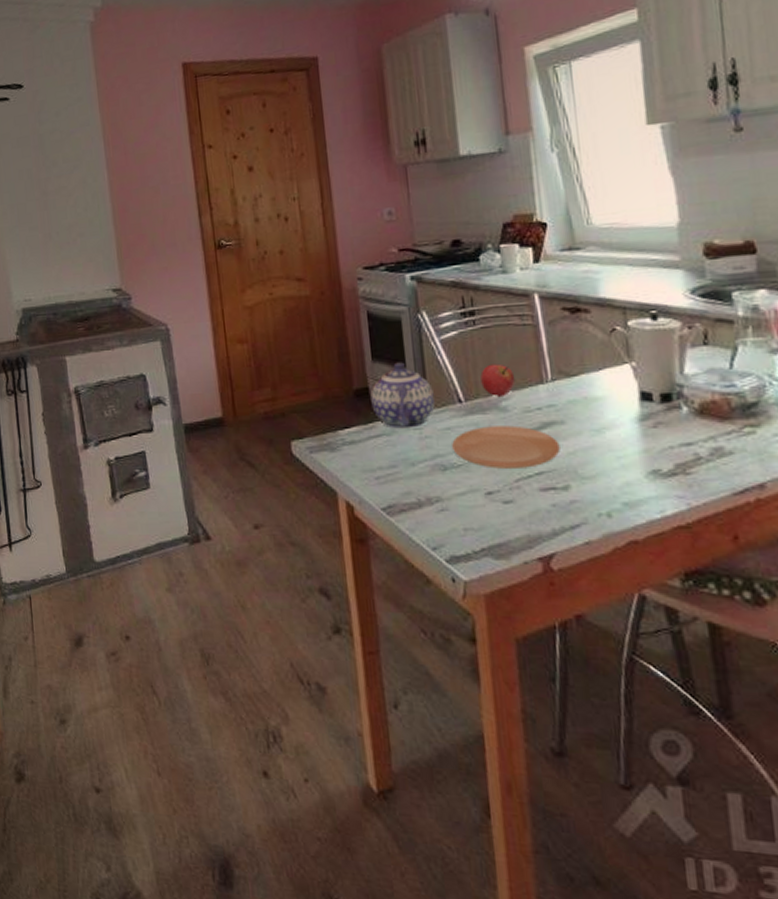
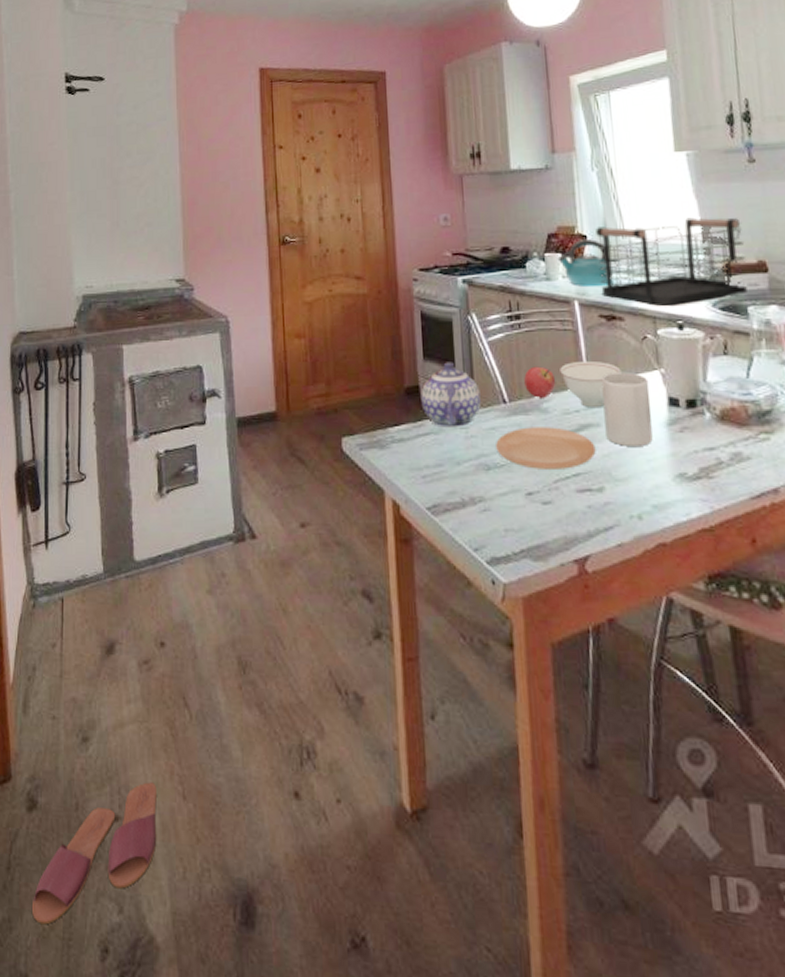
slippers: none [28,760,137,878] -> present [31,782,157,925]
kettle: none [514,227,578,278] -> present [557,239,614,286]
bowl: none [519,356,588,404] -> present [560,360,622,407]
dish rack: none [557,195,732,295] -> present [595,217,747,306]
mug: none [565,367,623,445] -> present [601,372,653,448]

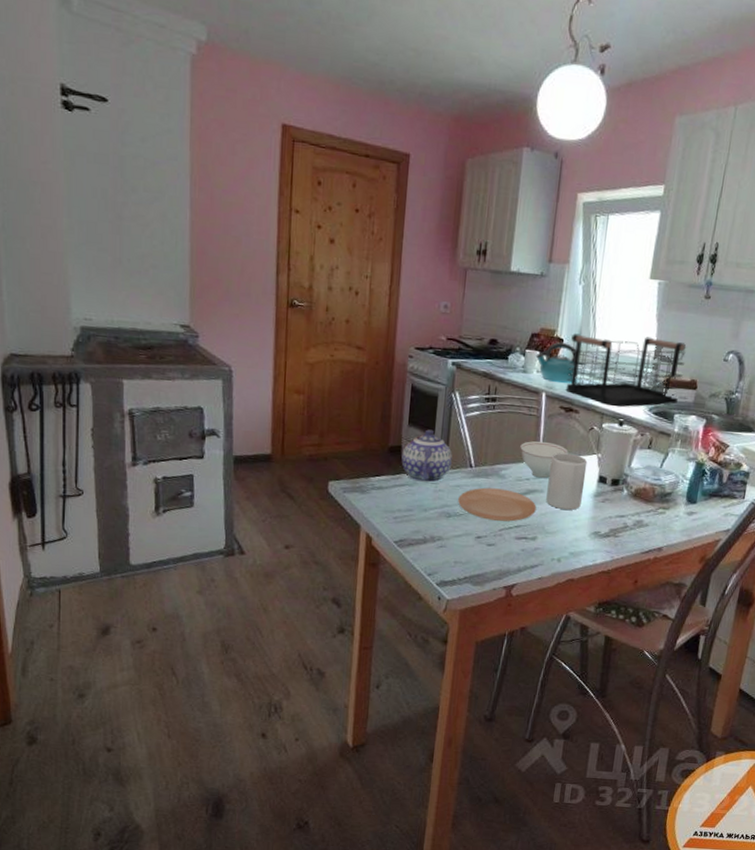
slippers: present [31,782,157,925] -> none [32,726,145,820]
fruit: present [524,366,556,398] -> none [489,441,516,467]

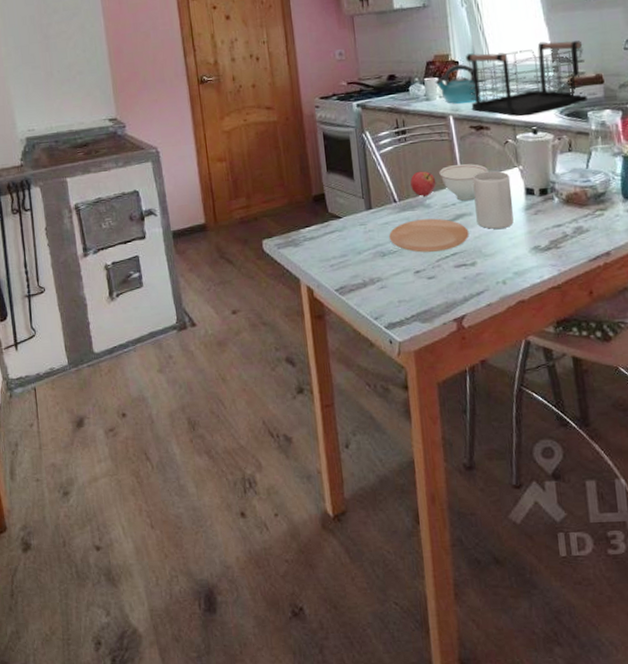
teapot: present [401,429,452,483] -> none [326,172,376,226]
fruit: none [489,441,516,467] -> present [410,171,437,197]

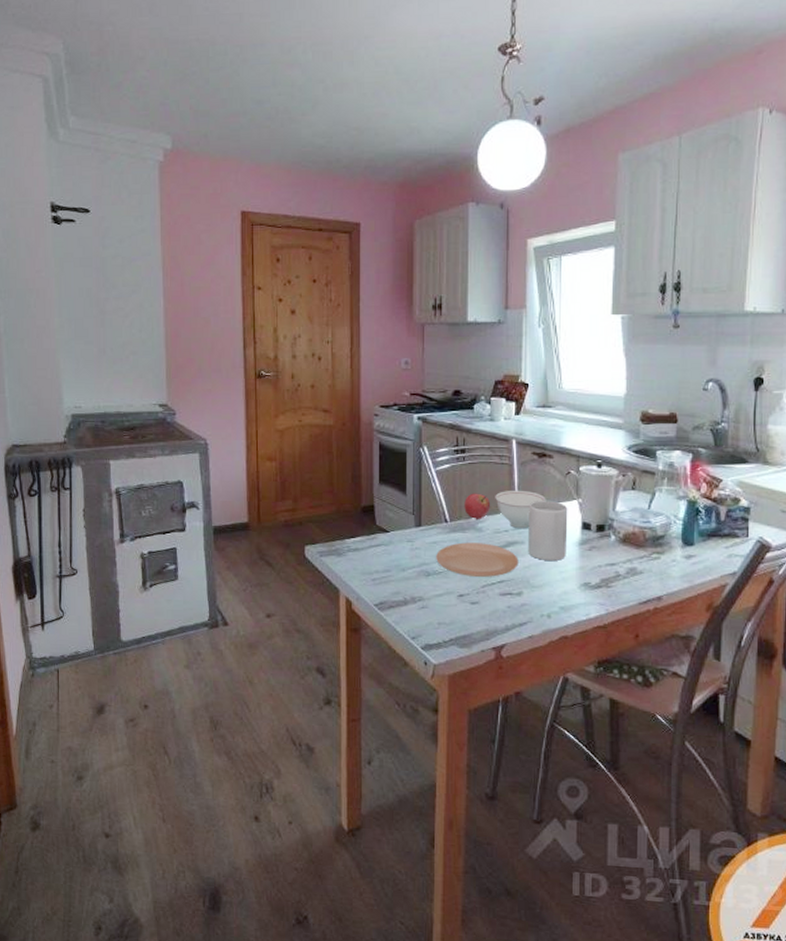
kettle: present [435,64,481,104] -> none [501,387,549,428]
dish rack: present [466,41,587,116] -> none [536,373,660,447]

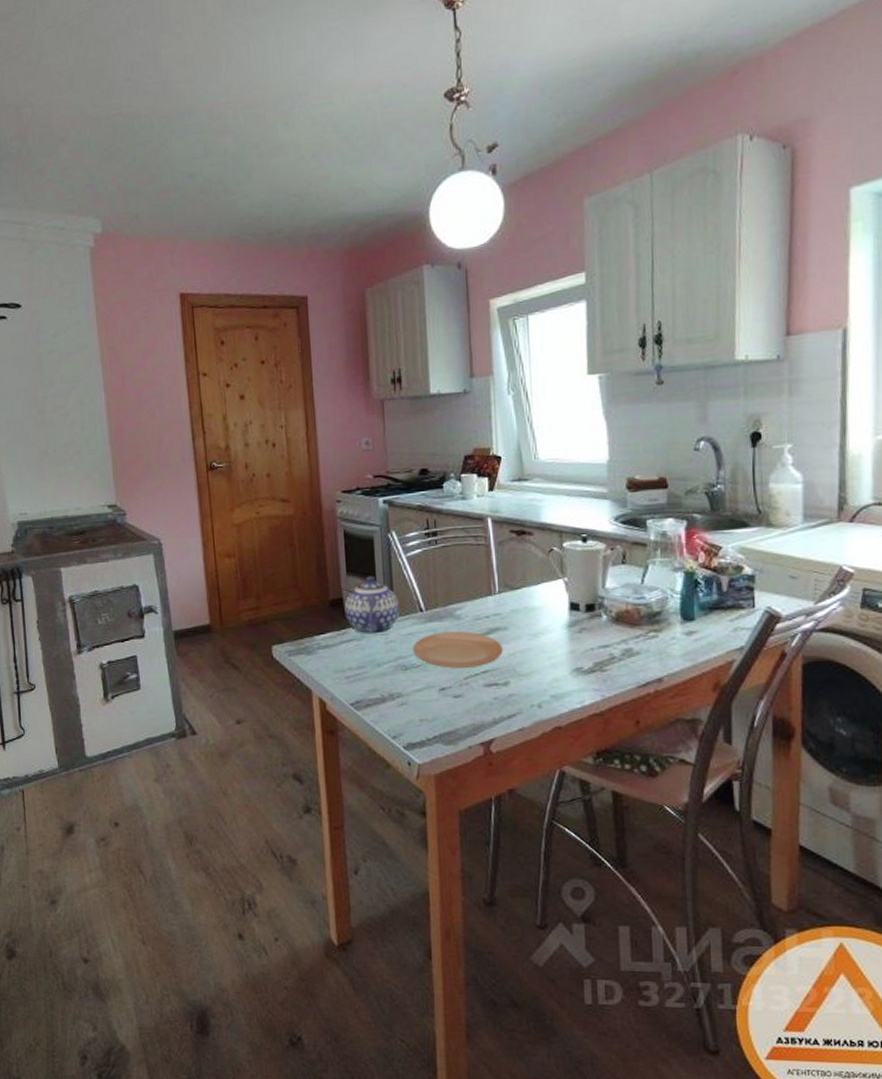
teapot: none [375,486,426,541] -> present [344,576,400,635]
fruit: present [464,493,491,519] -> none [439,578,469,606]
bowl: present [495,490,546,528] -> none [472,572,529,613]
mug: present [528,501,568,562] -> none [510,581,554,647]

